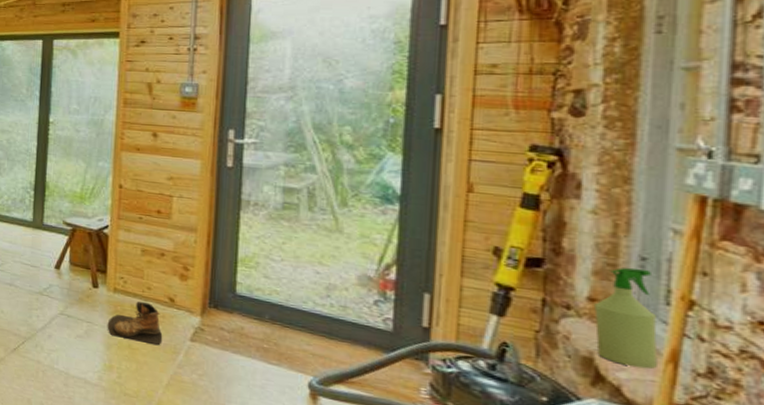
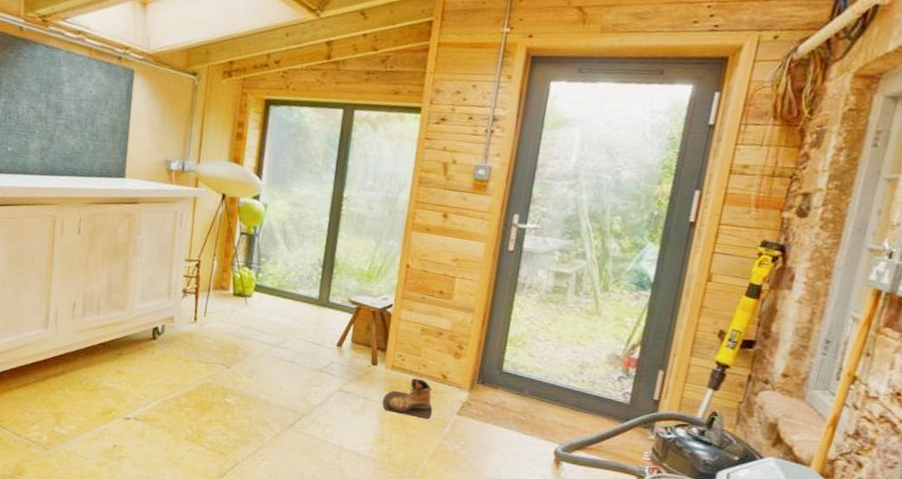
spray bottle: present [594,267,658,370] -> none [781,349,831,433]

